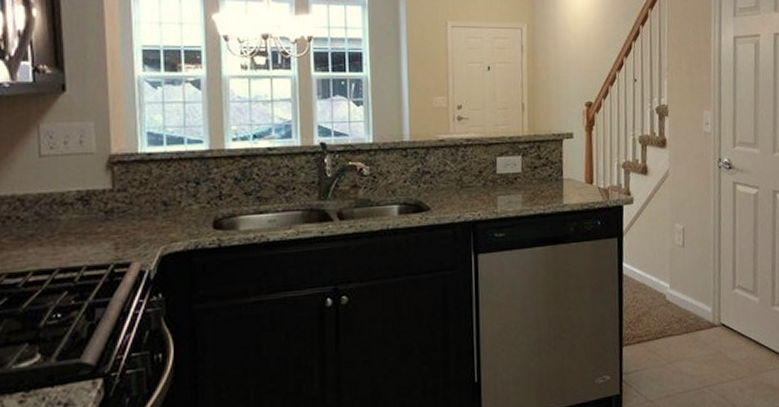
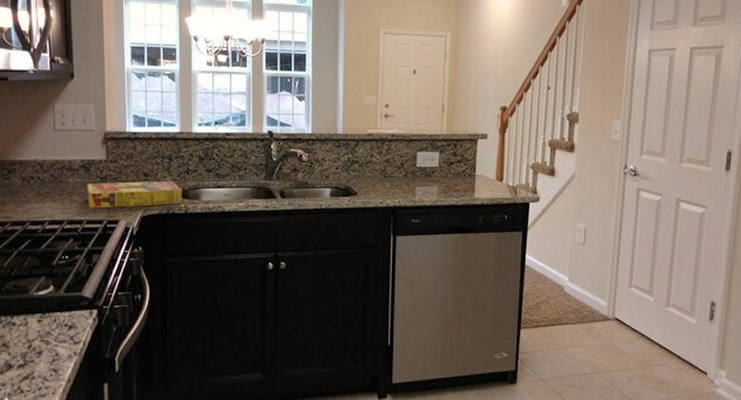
cereal box: none [86,209,214,251] -> present [87,180,182,209]

